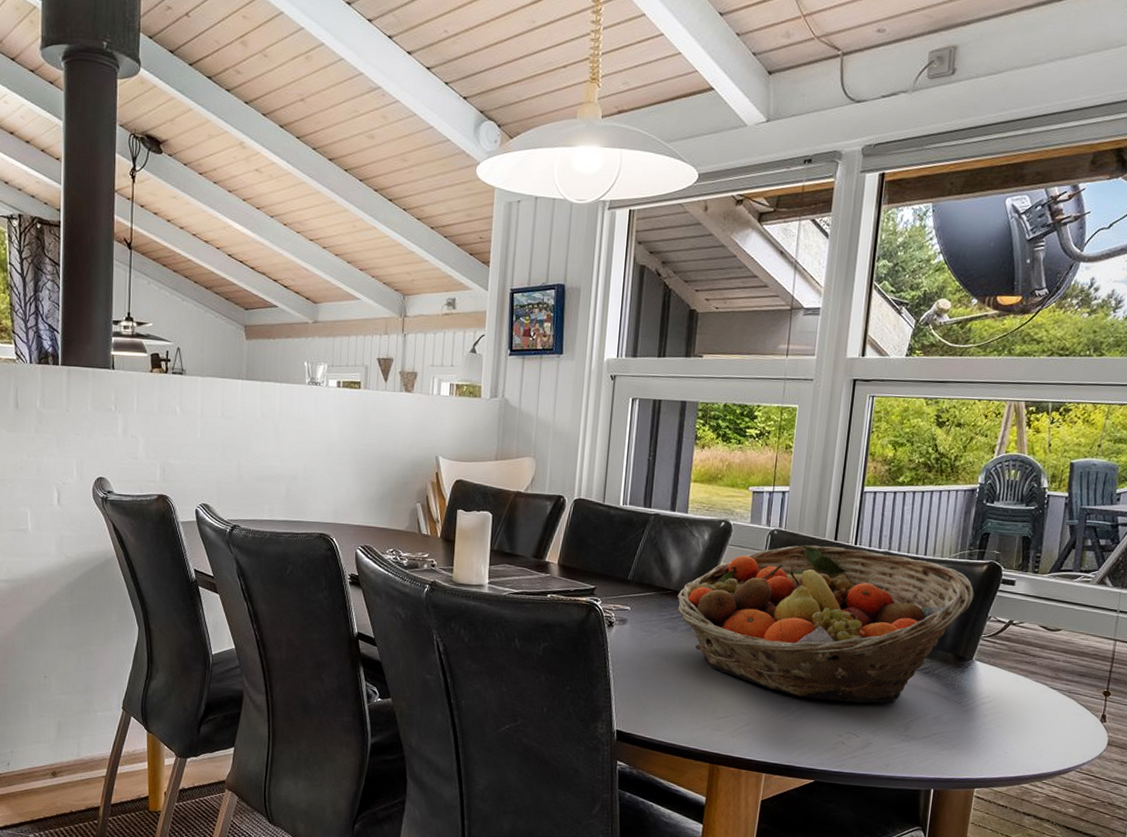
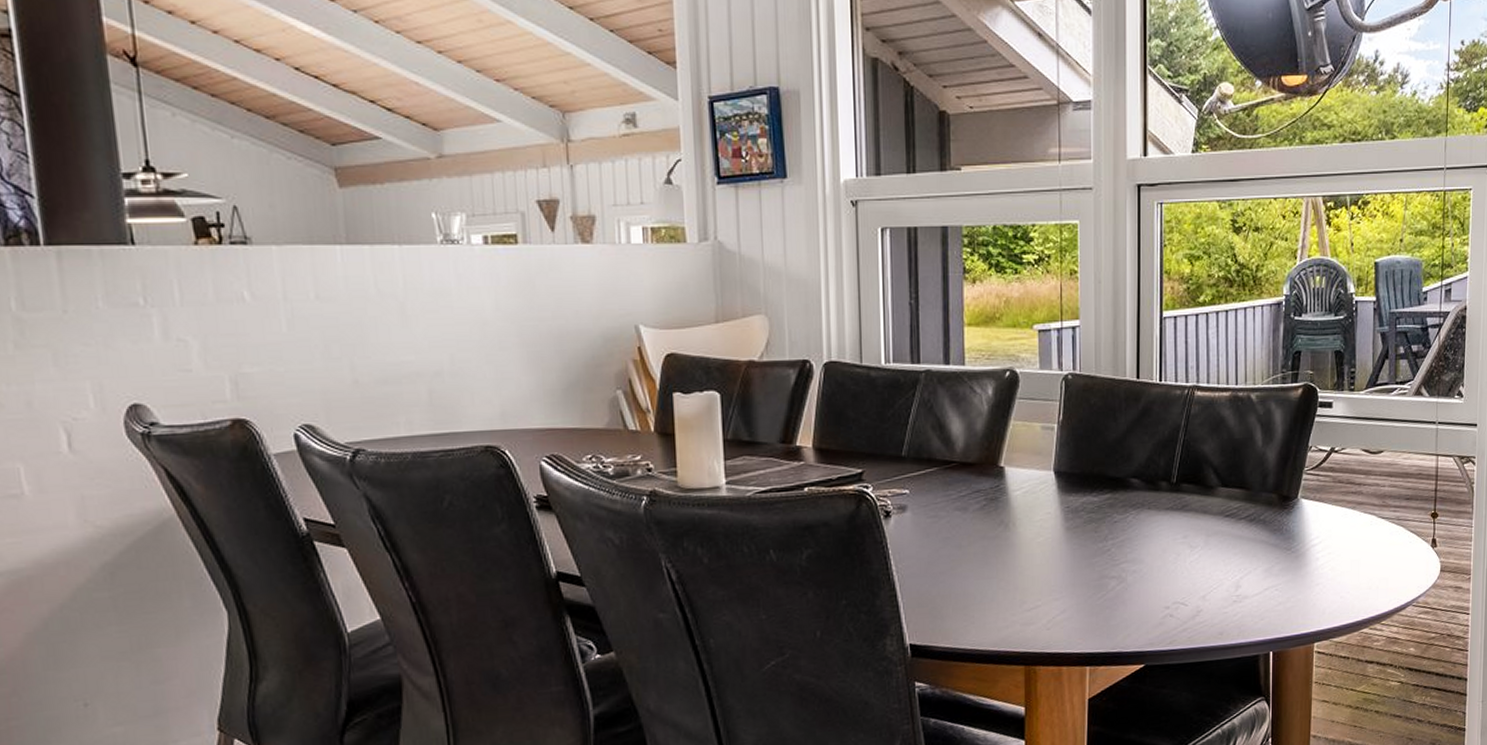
fruit basket: present [677,544,975,704] -> none [964,386,1292,570]

